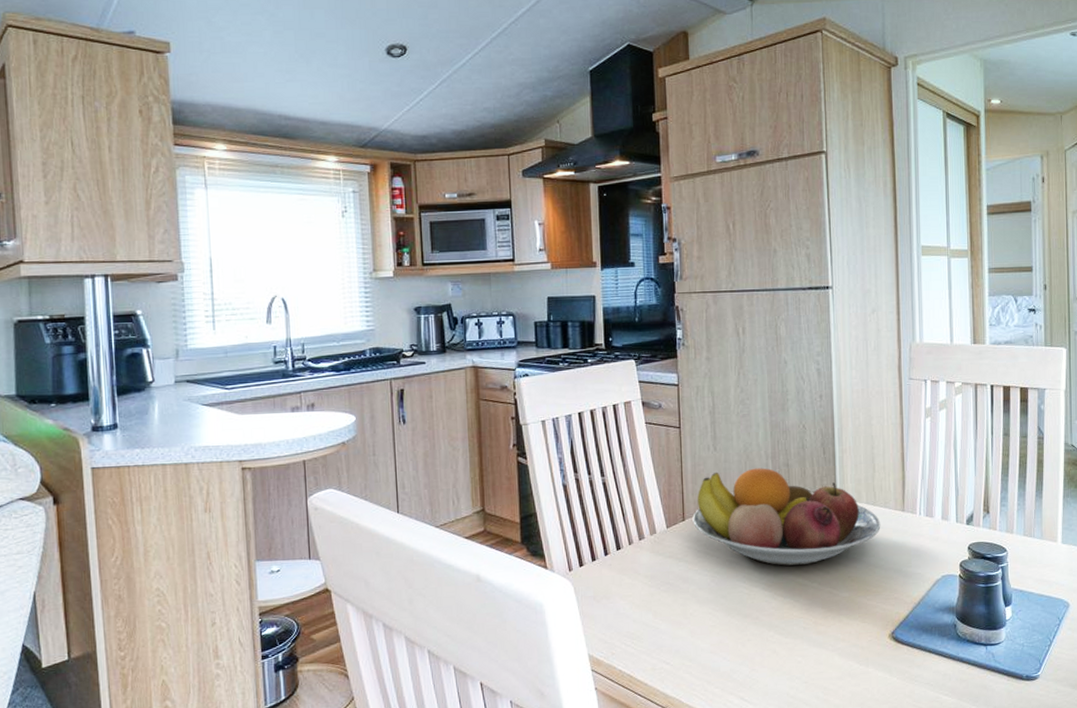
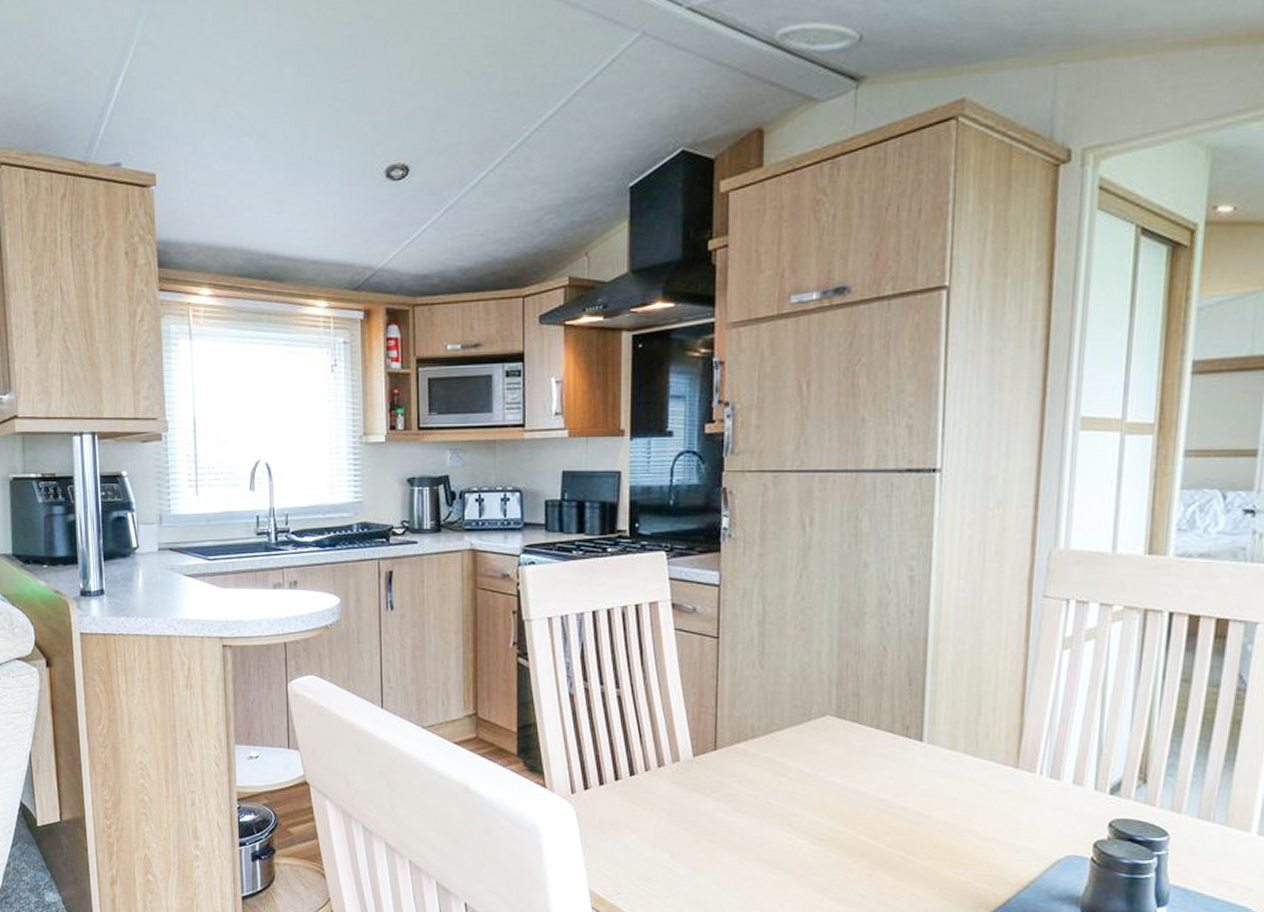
fruit bowl: present [692,468,881,566] -> none [727,695,983,820]

